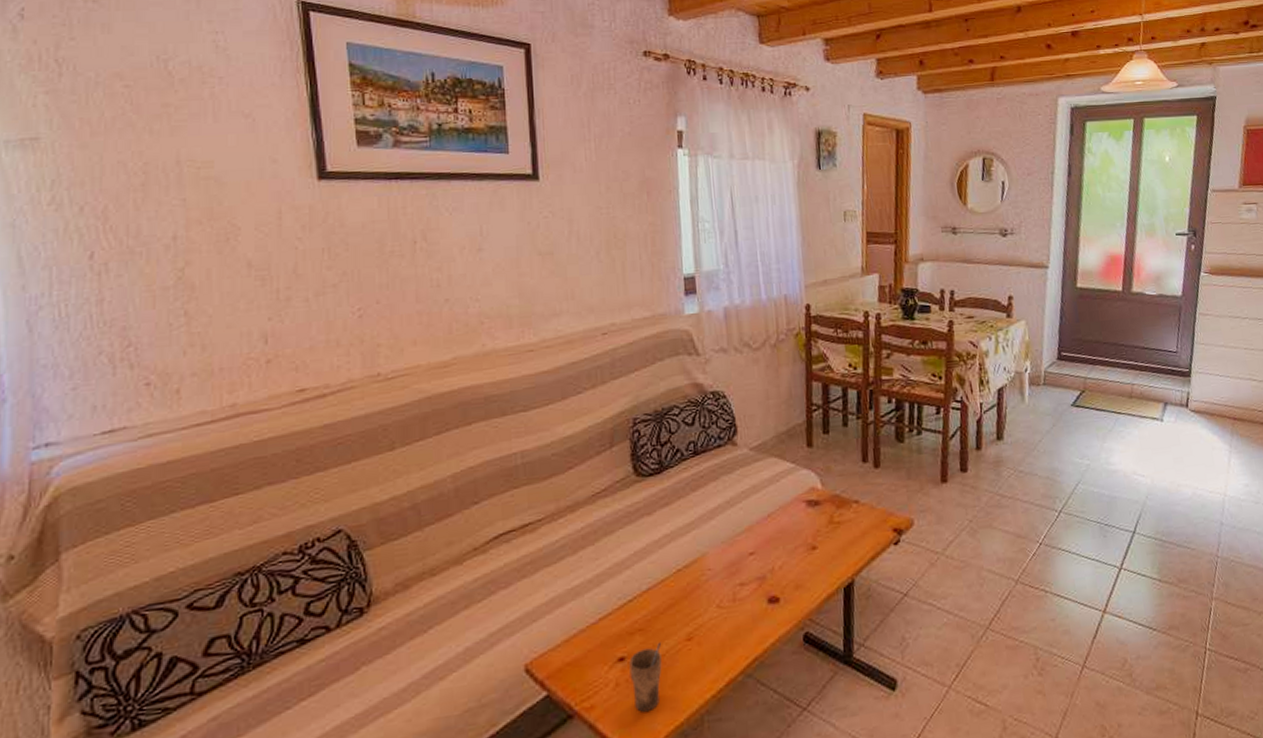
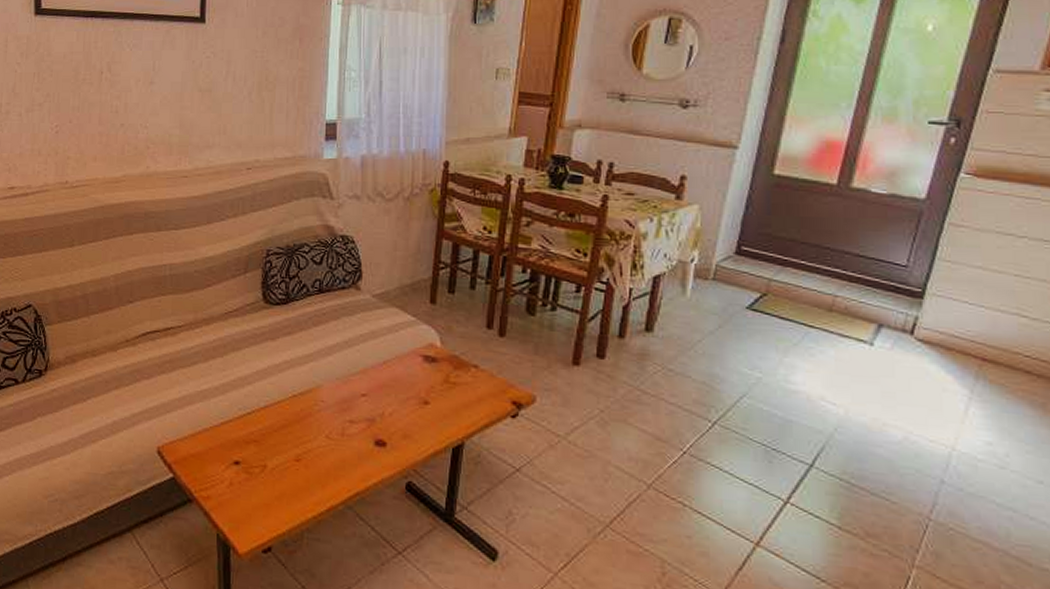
cup: present [629,641,662,712] -> none [242,456,273,514]

